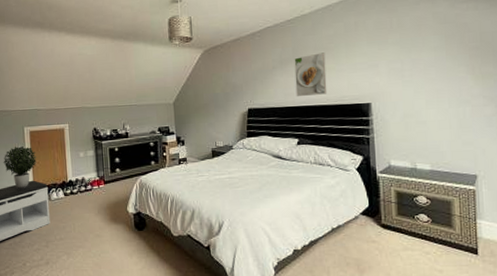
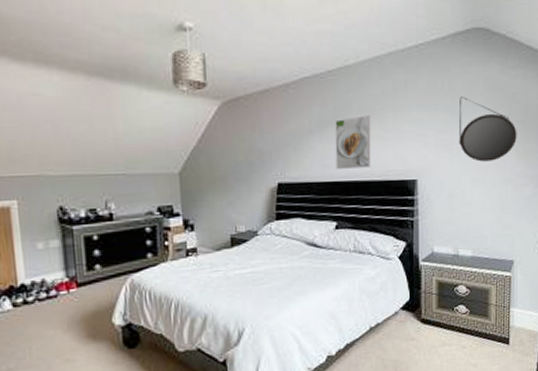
home mirror: none [409,31,472,86] -> present [459,97,517,162]

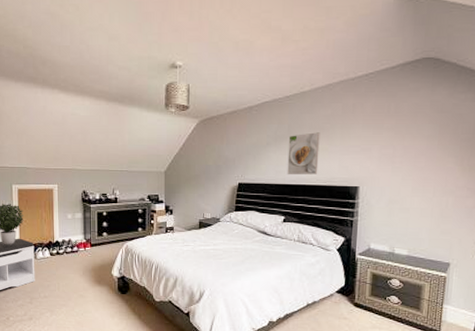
home mirror: present [459,97,517,162] -> none [402,118,462,174]

